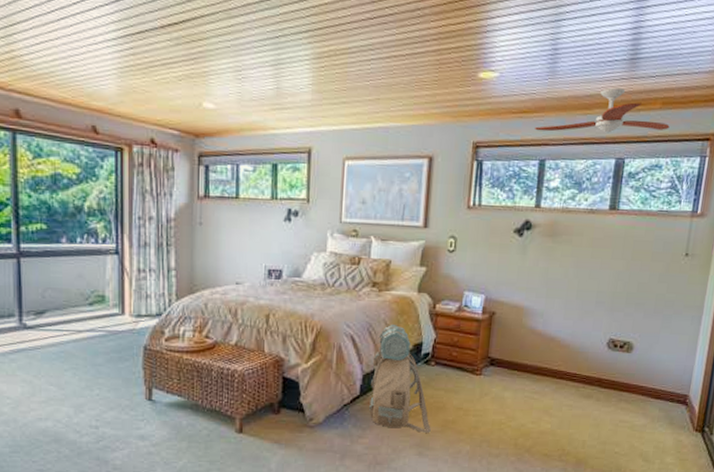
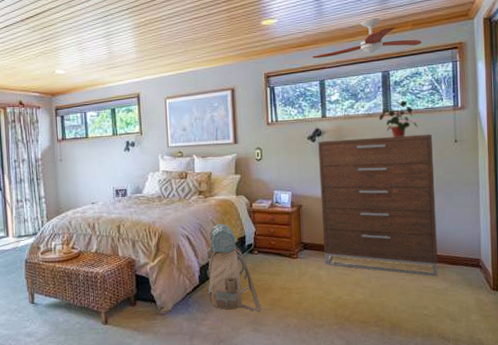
dresser: none [512,236,661,411] -> present [318,134,438,277]
potted plant: none [602,198,646,243] -> present [379,100,418,138]

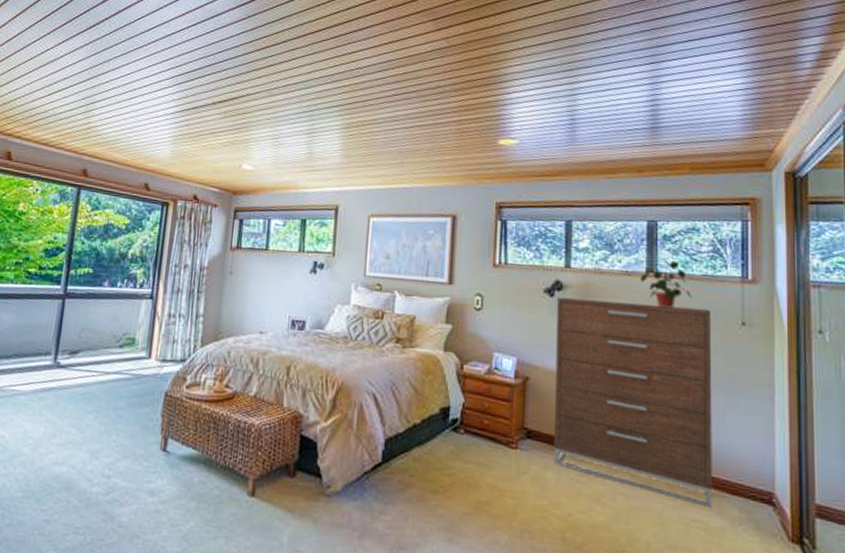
backpack: present [206,223,262,312] -> none [392,383,462,515]
ceiling fan: present [312,18,422,59] -> none [558,153,702,196]

